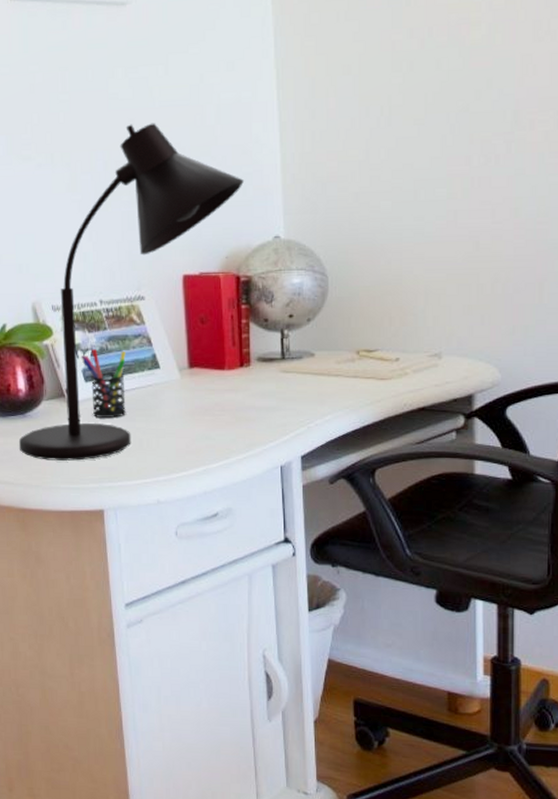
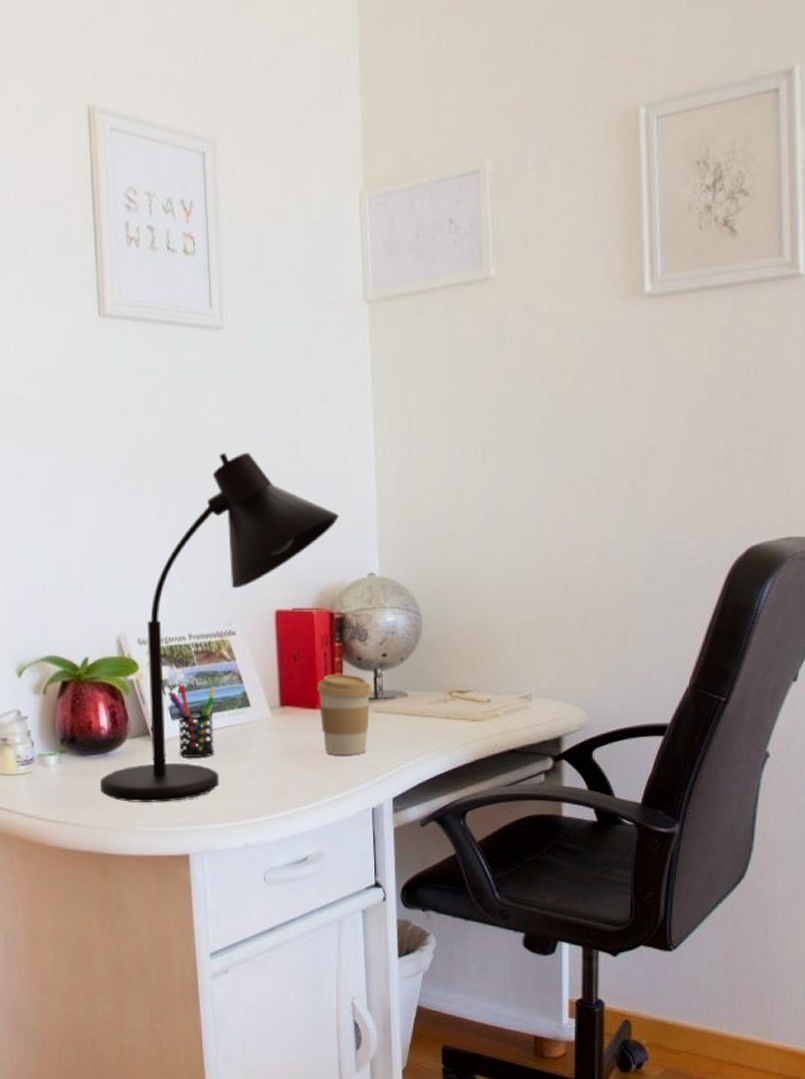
coffee cup: none [224,335,279,414] -> present [317,674,372,755]

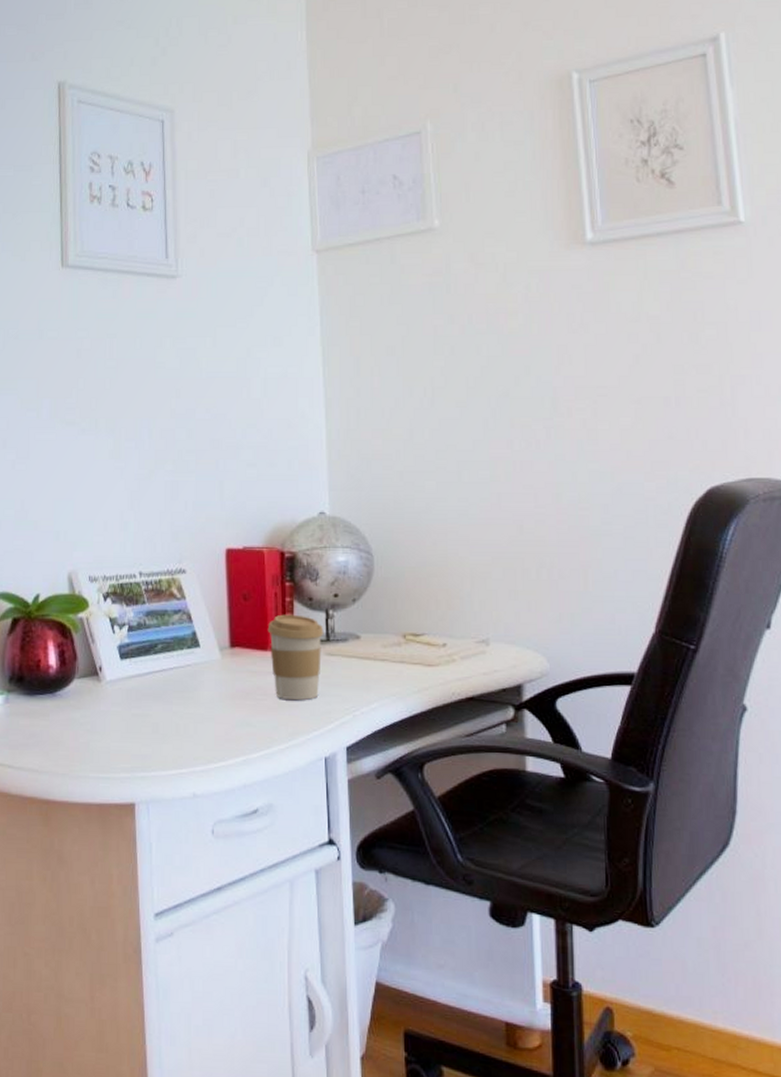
desk lamp: present [99,452,340,803] -> none [46,393,290,747]
pen holder: present [168,686,215,757] -> none [117,624,165,700]

